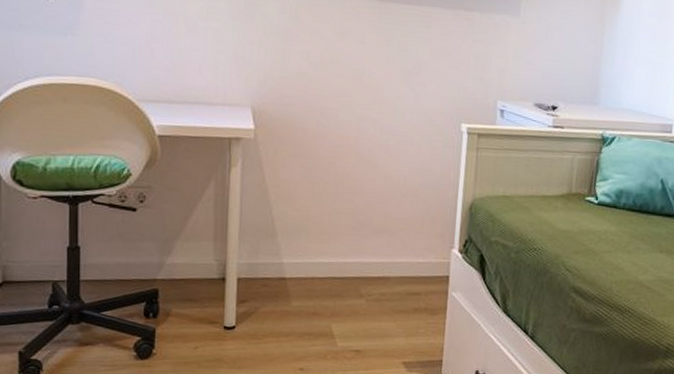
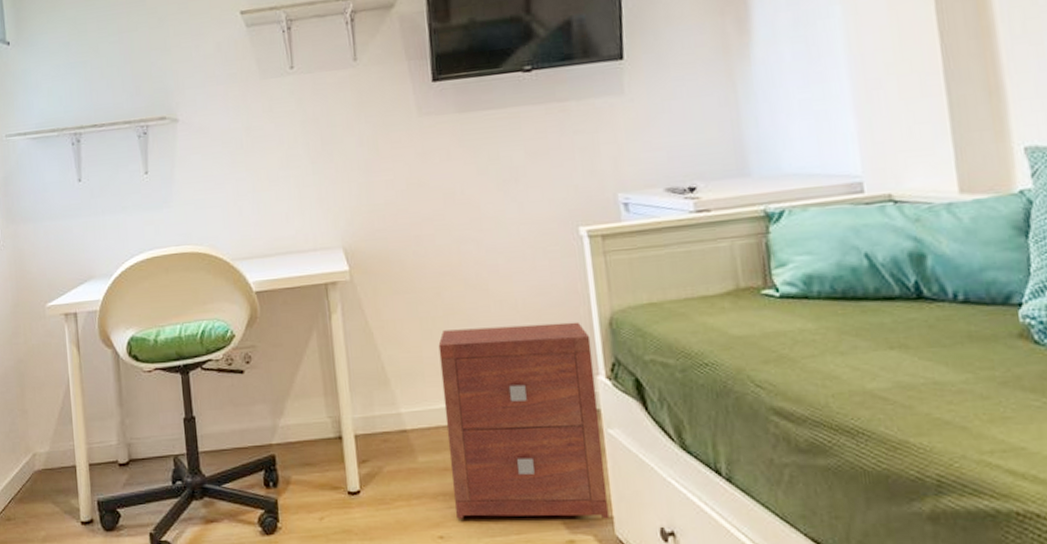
nightstand: none [317,196,453,362] -> present [438,322,610,519]

